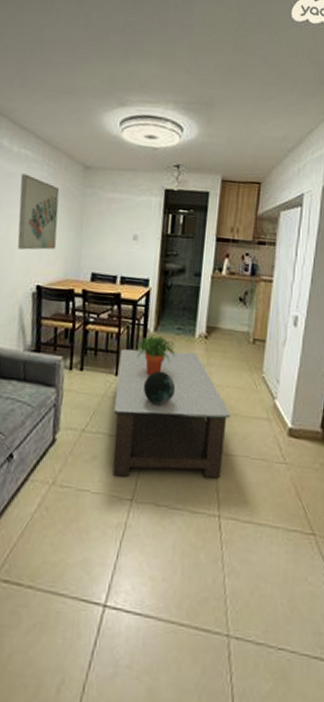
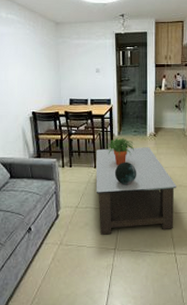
wall art: present [17,173,60,250] -> none [10,33,43,87]

